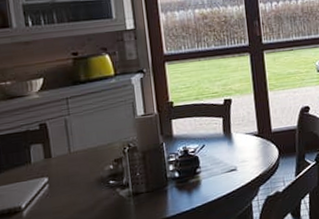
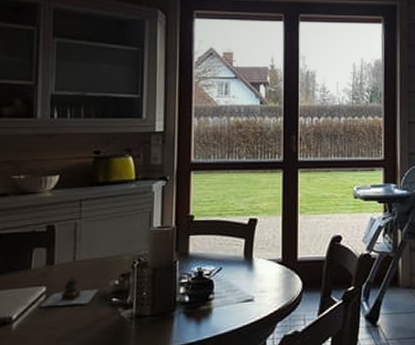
teapot: none [45,165,96,196] -> present [40,275,98,308]

